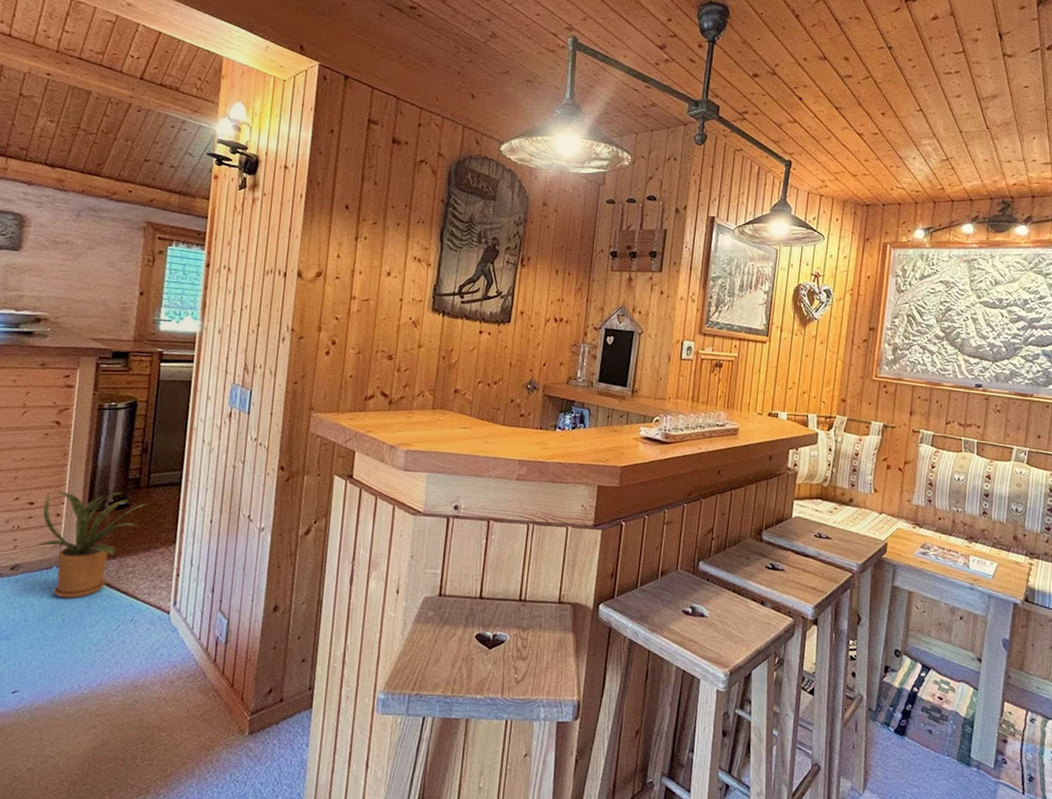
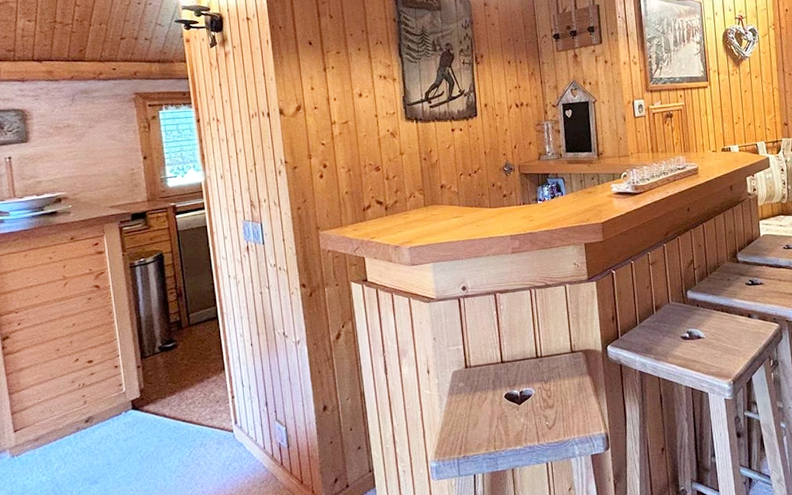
house plant: present [36,490,149,599] -> none [102,335,194,438]

